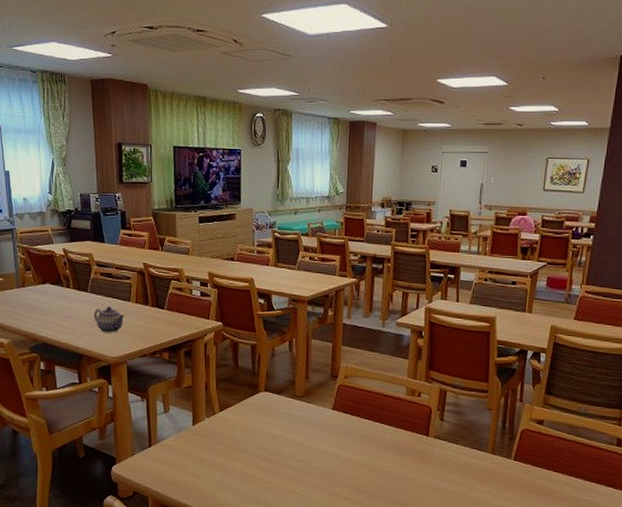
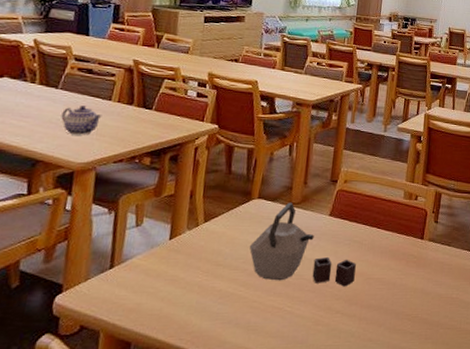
kettle: none [260,395,361,476] -> present [249,202,356,287]

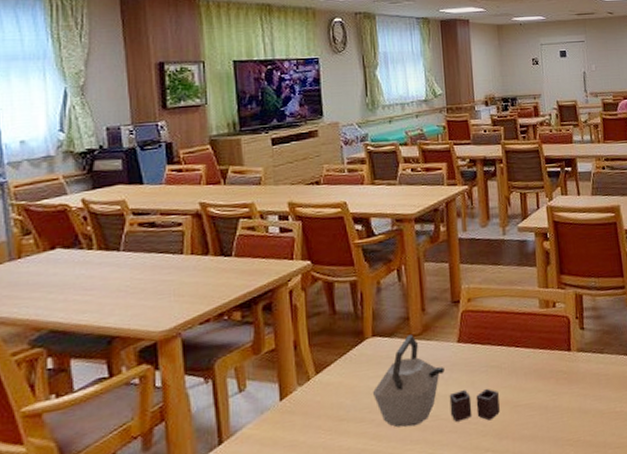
teapot: present [61,105,102,135] -> none [130,265,176,301]

